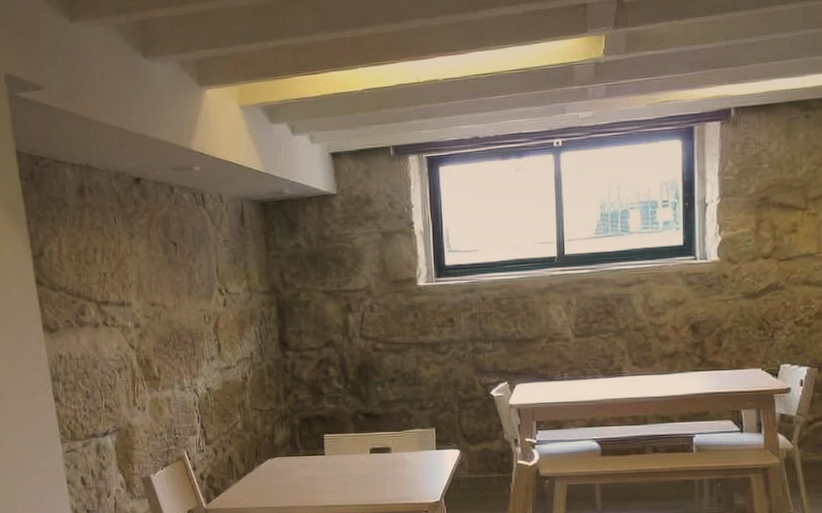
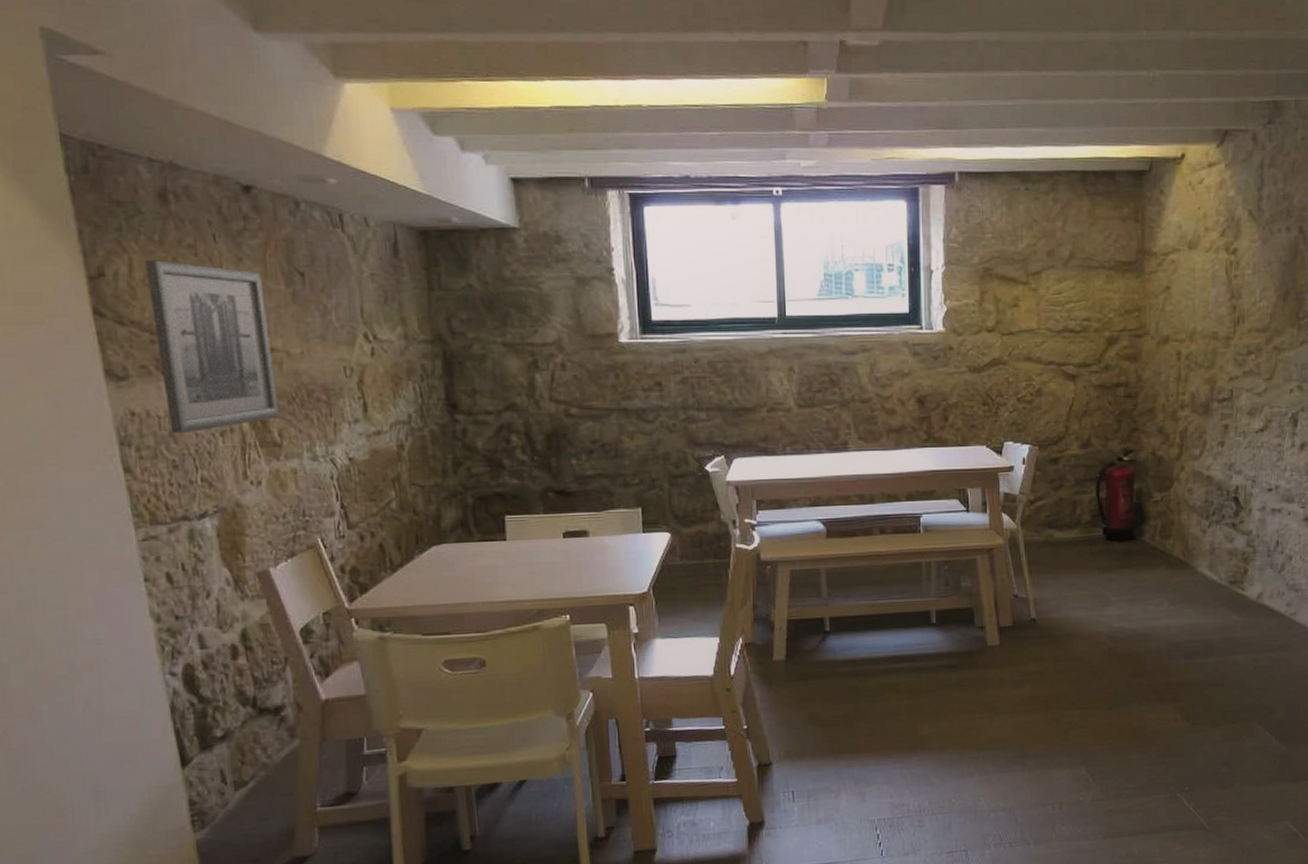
wall art: none [69,240,158,372] -> present [144,260,279,434]

